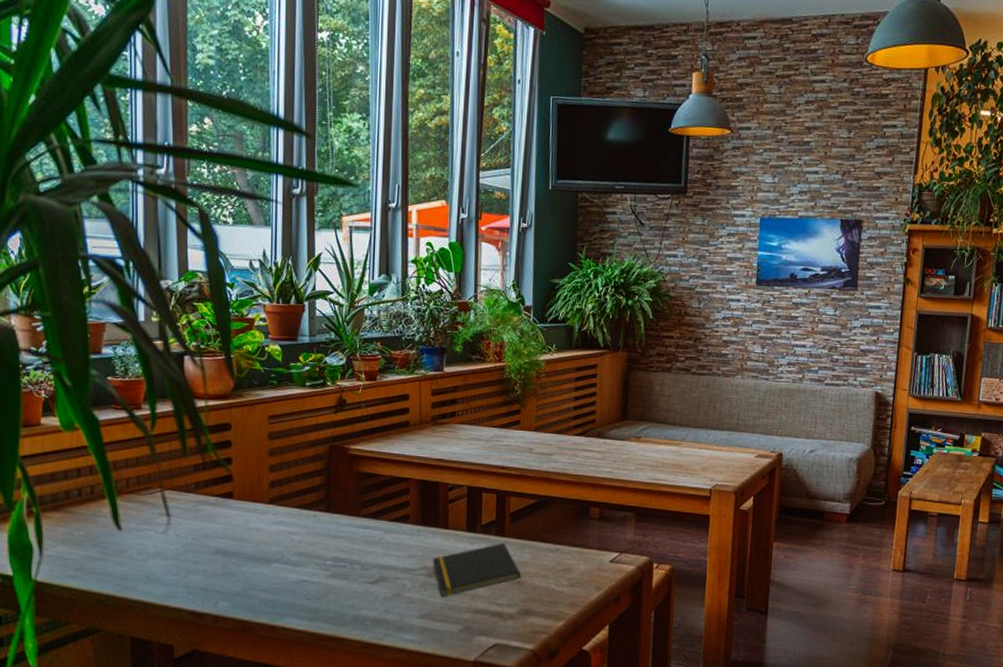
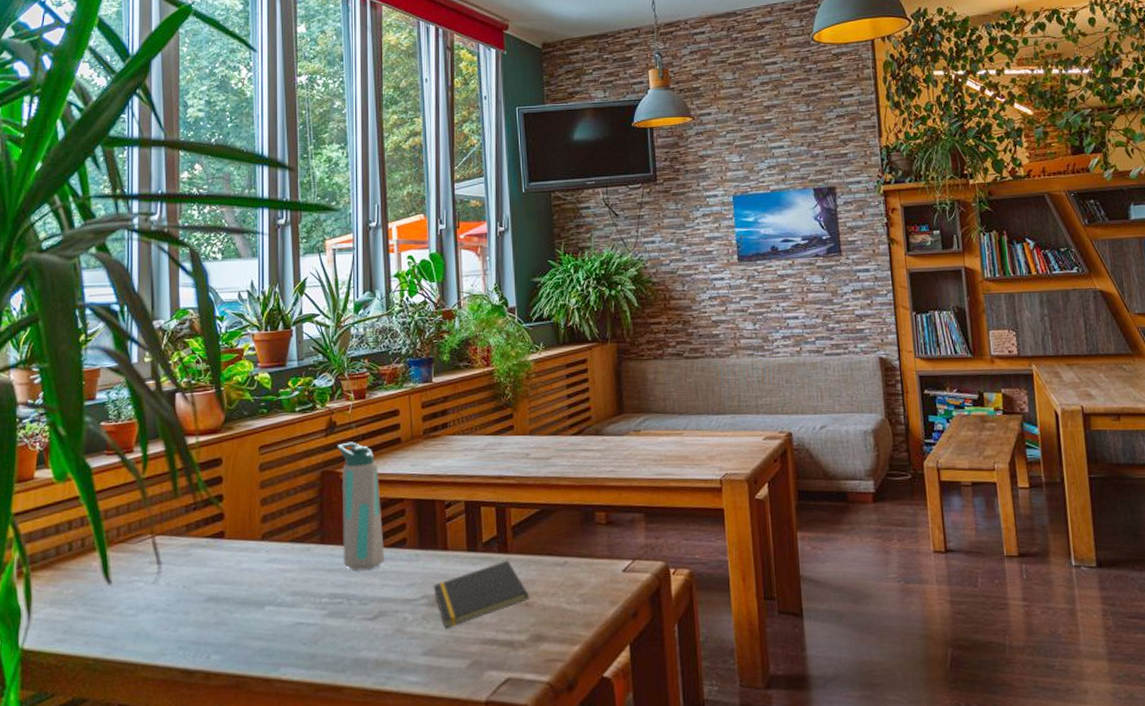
water bottle: none [346,420,388,540] -> present [337,442,384,570]

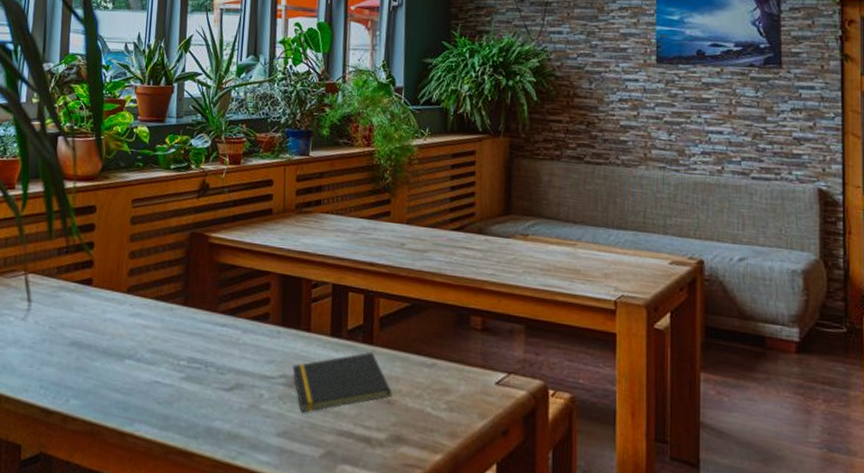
water bottle: present [337,442,384,570] -> none [204,206,247,340]

